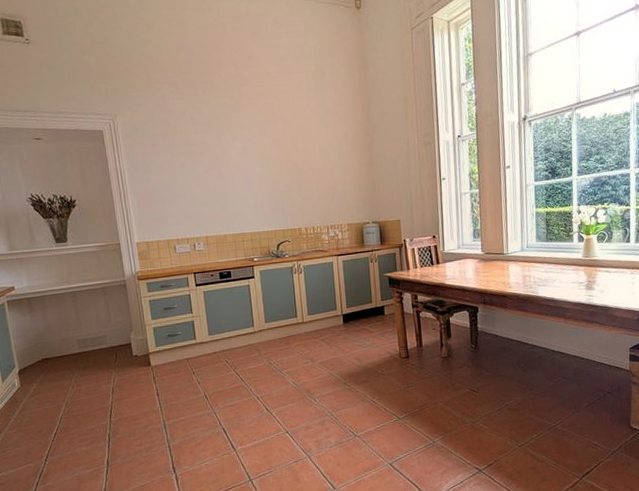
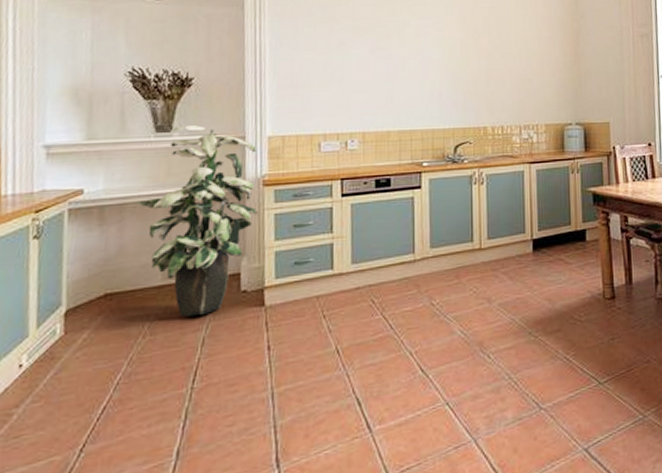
indoor plant: none [52,236,137,374] -> present [137,125,258,318]

